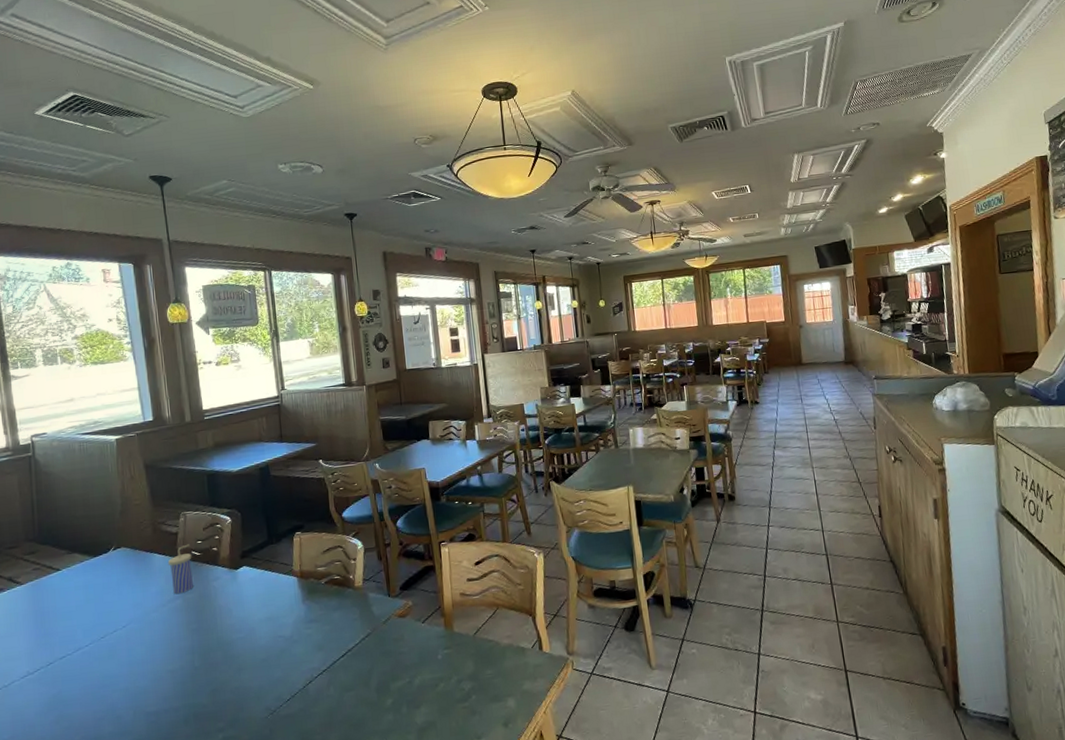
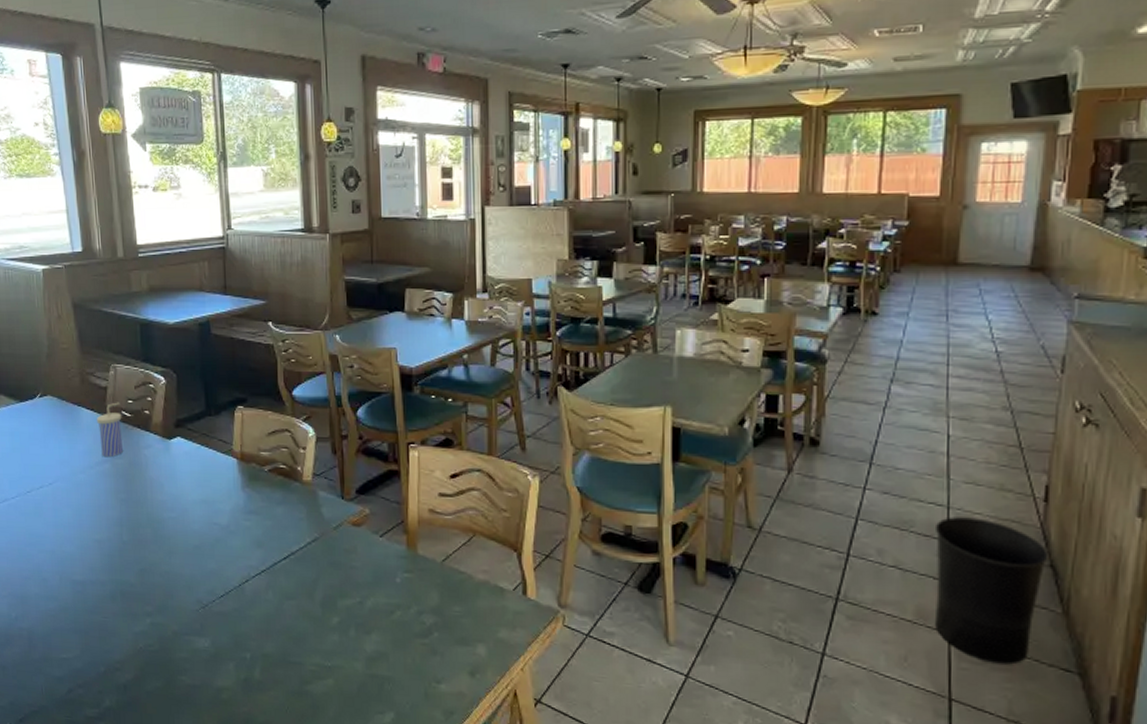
waste bin: none [817,535,889,638] -> present [935,517,1049,665]

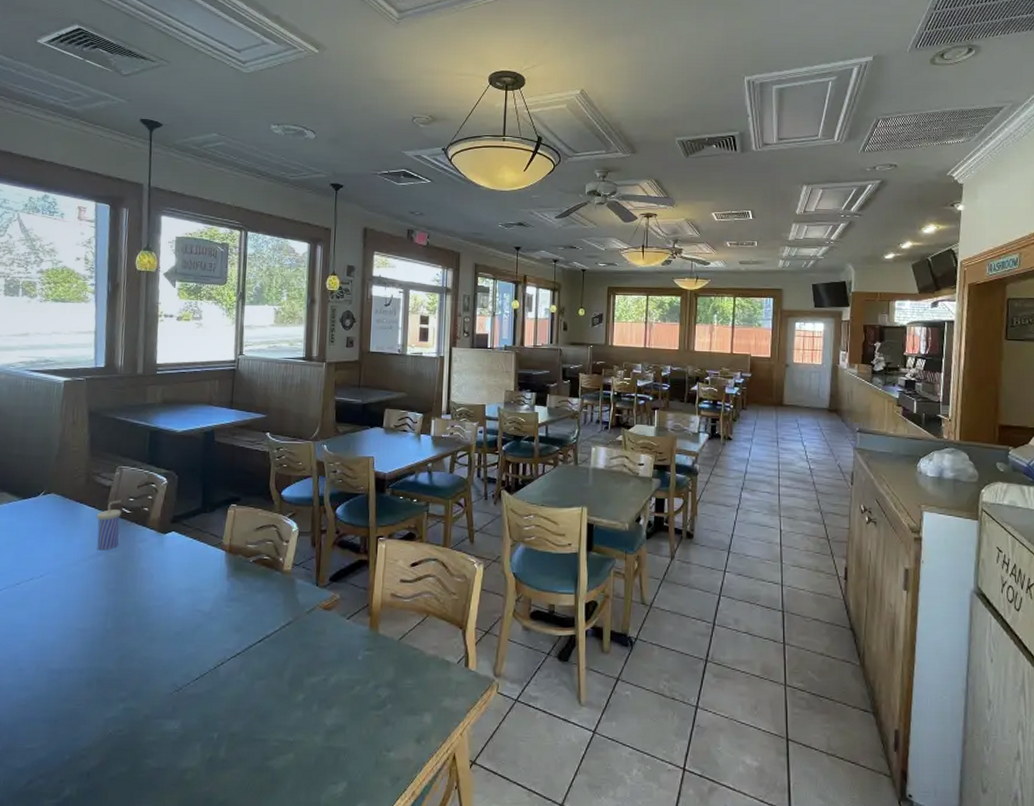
waste bin: present [935,517,1049,665] -> none [774,592,849,708]

